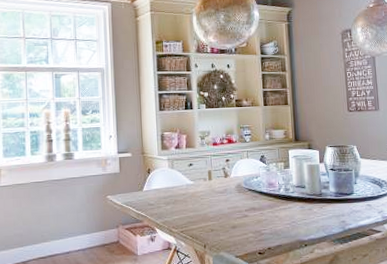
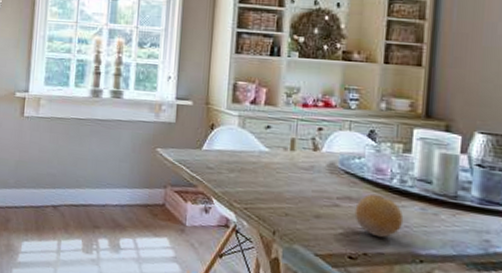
fruit: none [258,202,291,234] -> present [354,193,404,238]

